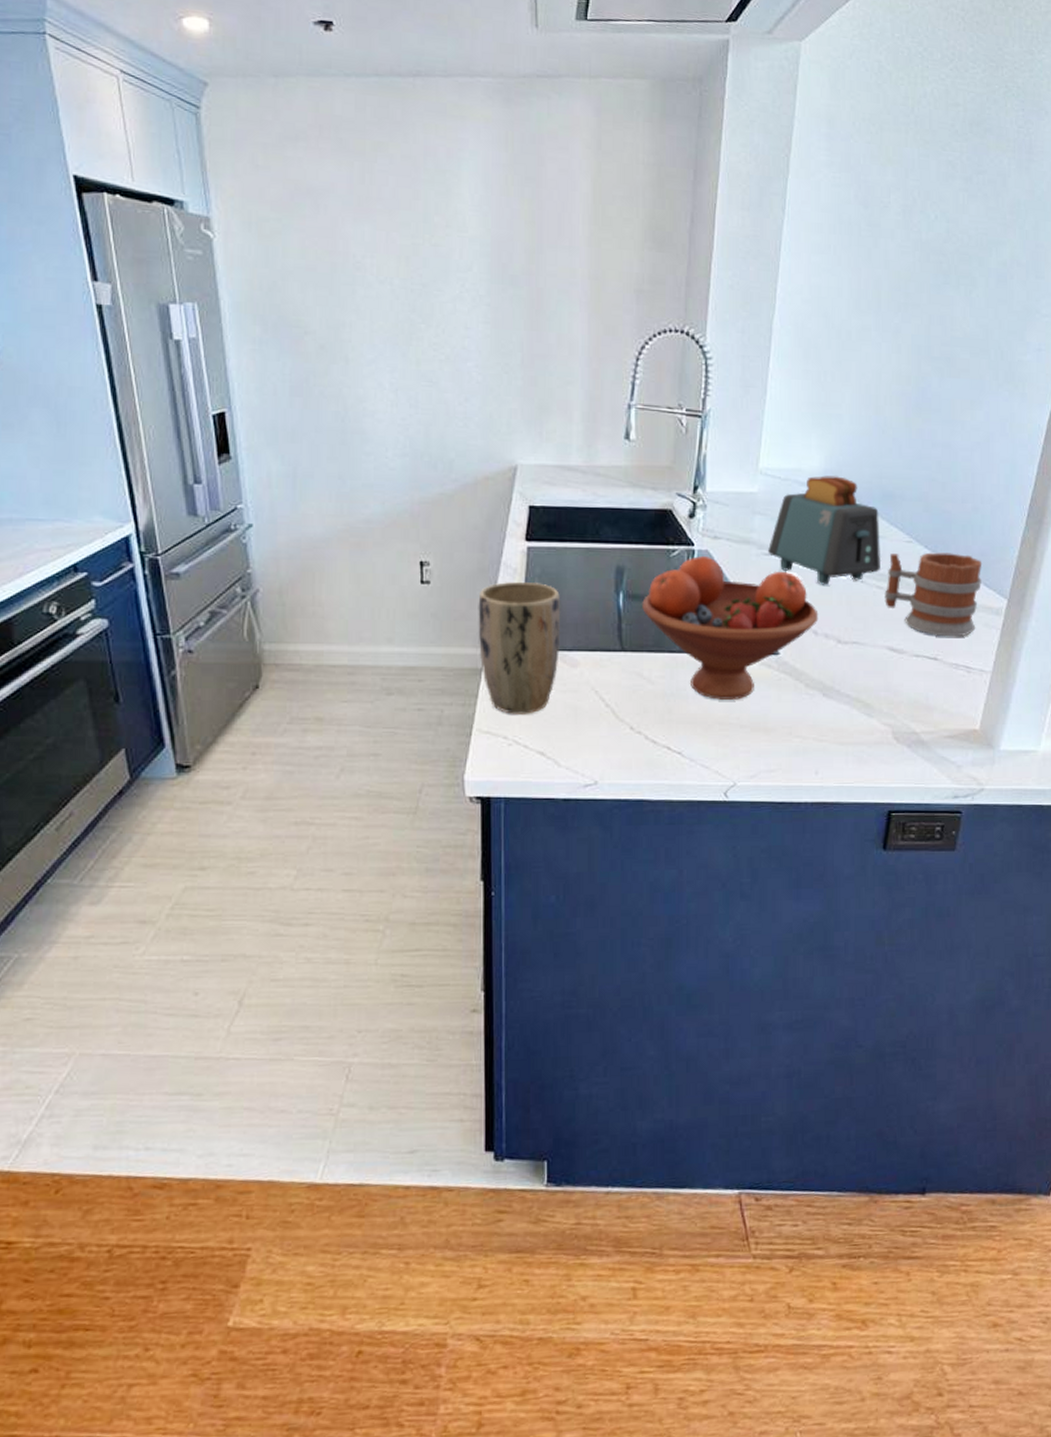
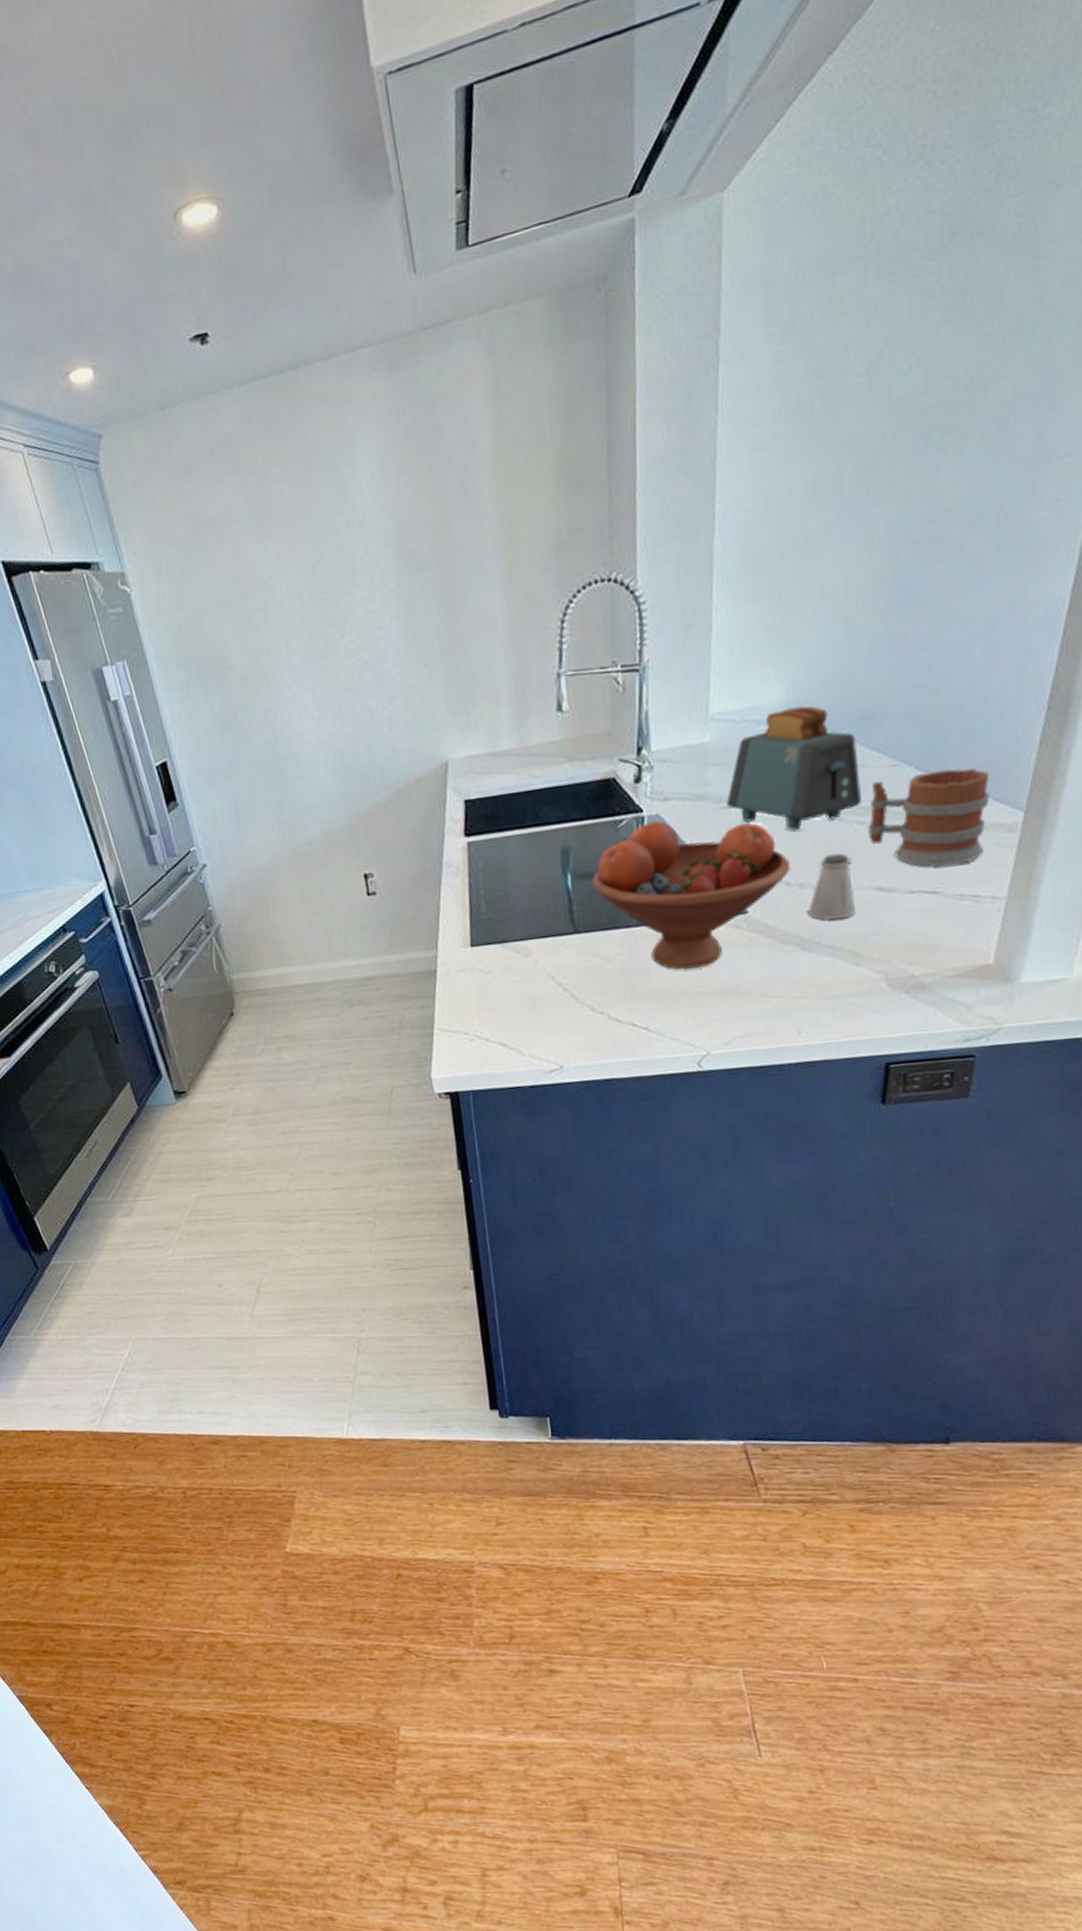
plant pot: present [478,581,560,714] -> none [424,877,511,1010]
saltshaker: none [830,611,871,672] -> present [807,853,856,920]

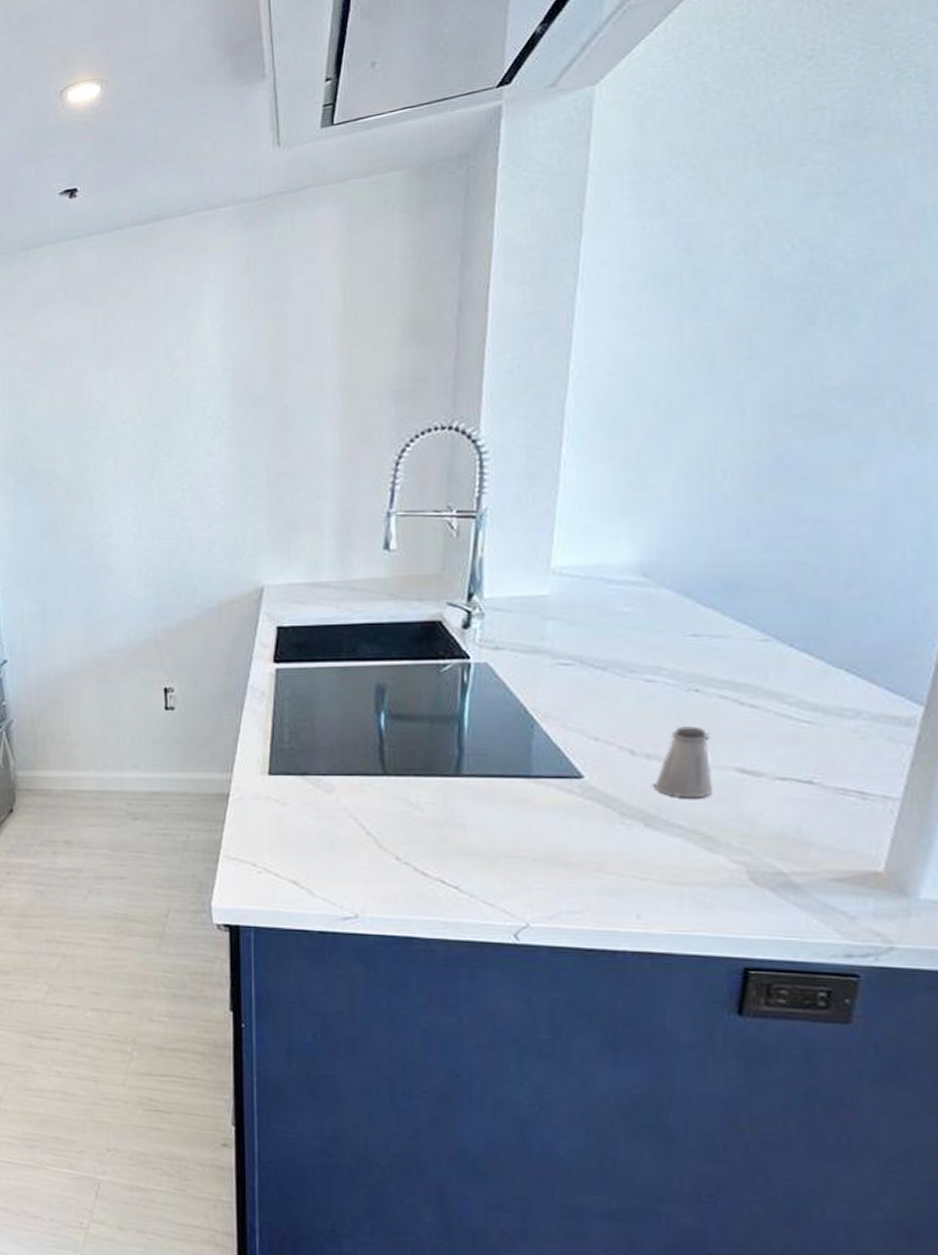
fruit bowl: present [592,820,791,970] -> none [408,668,636,829]
toaster: present [727,705,862,831] -> none [565,569,725,697]
mug: present [868,768,990,867] -> none [730,651,882,755]

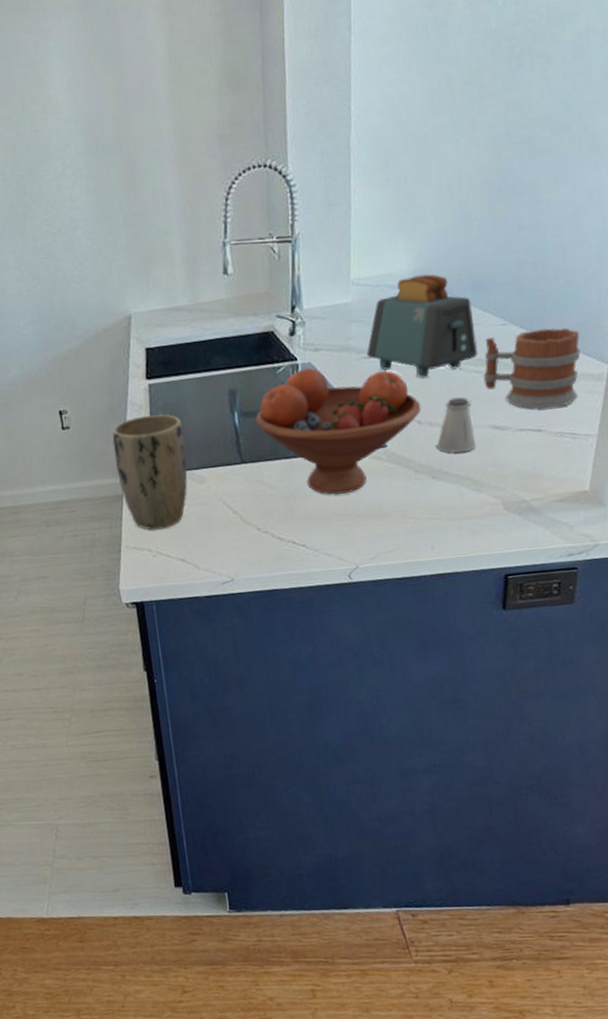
plant pot: none [224,704,313,841] -> present [112,414,188,530]
fruit bowl: none [408,668,636,829] -> present [255,367,422,495]
toaster: none [565,569,725,697] -> present [367,274,478,378]
mug: none [730,651,882,755] -> present [483,327,581,409]

